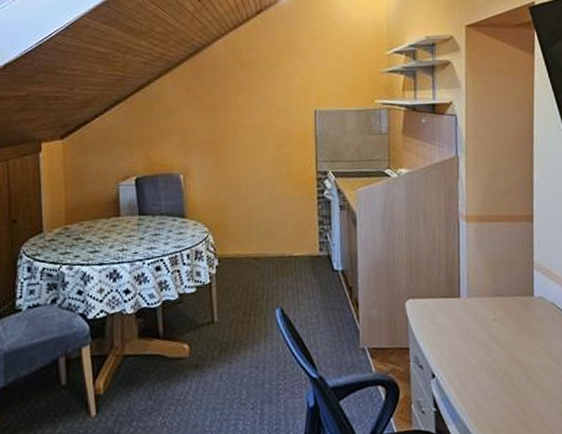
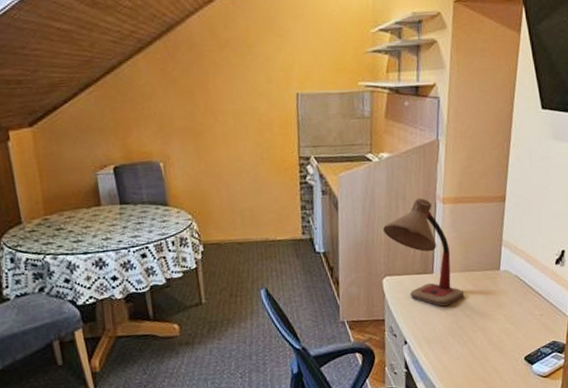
desk lamp: none [404,215,495,335] -> present [383,197,463,307]

